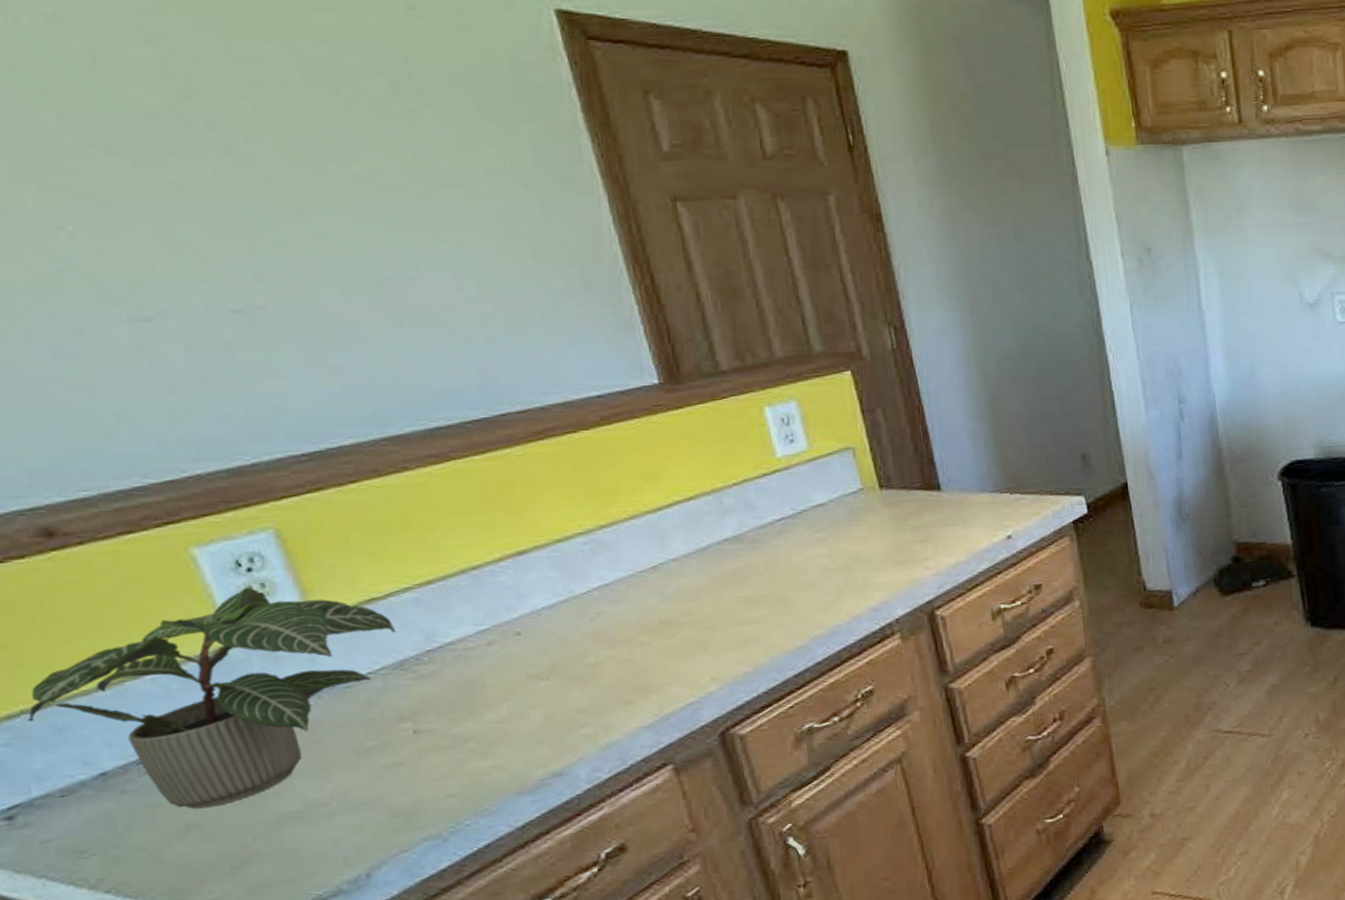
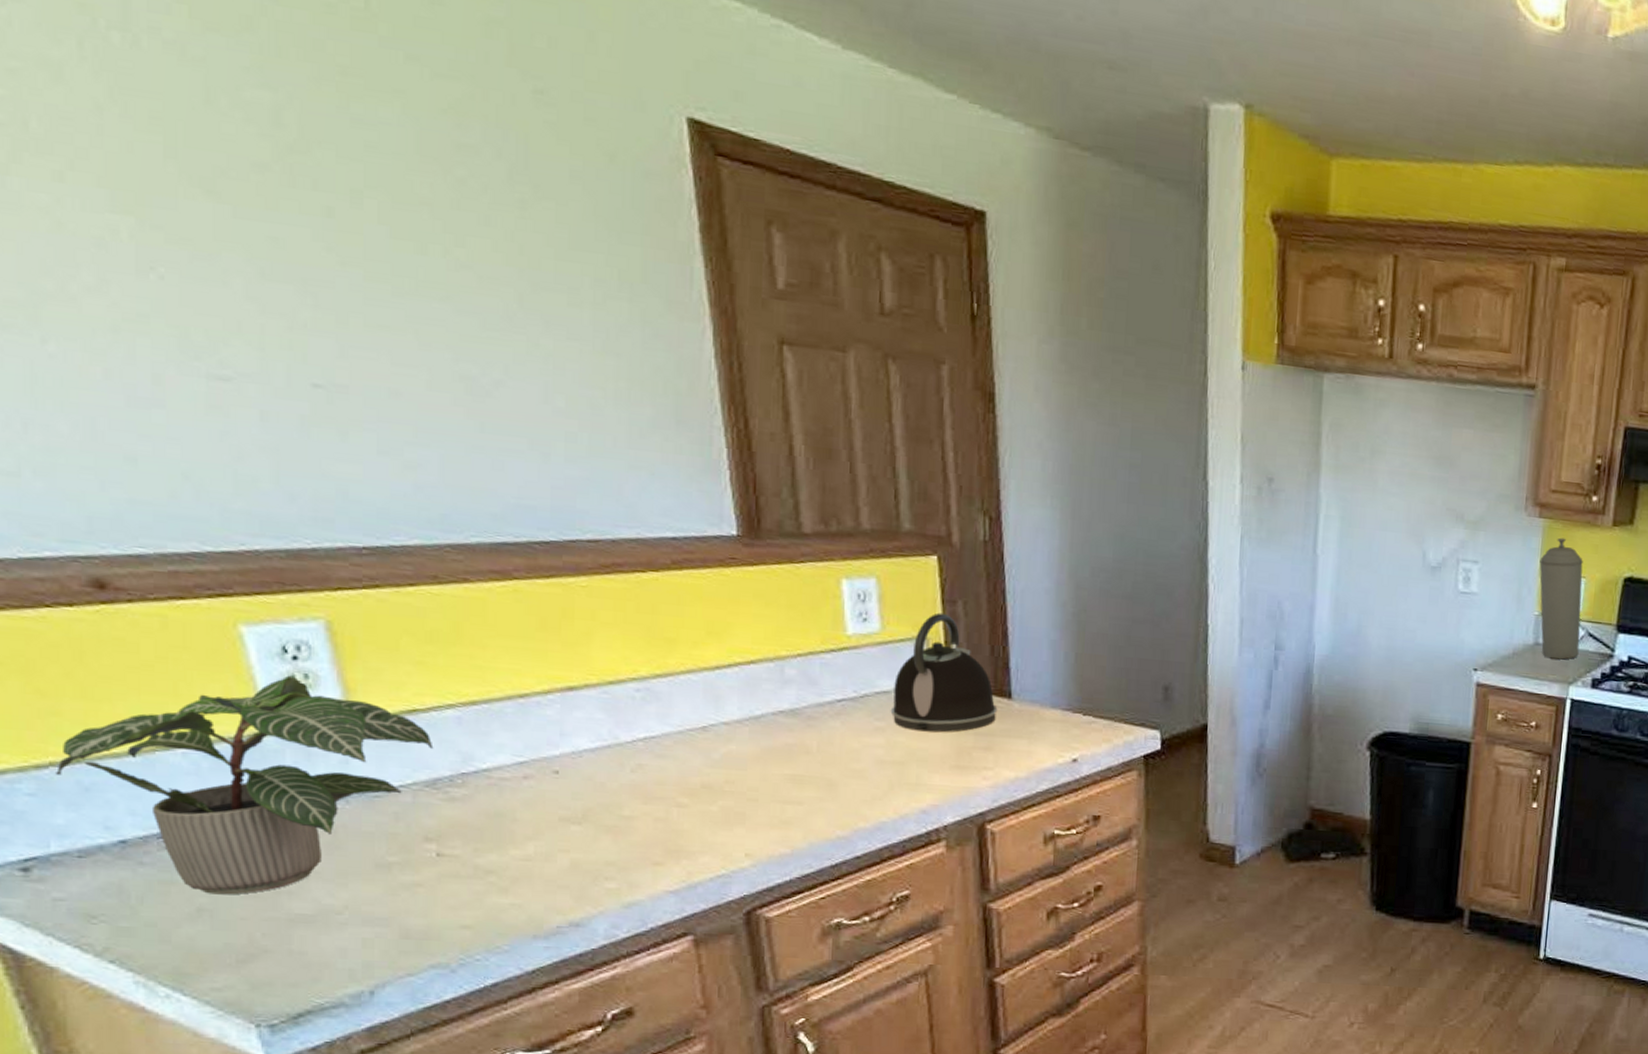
kettle: none [828,422,930,536] -> present [891,612,998,733]

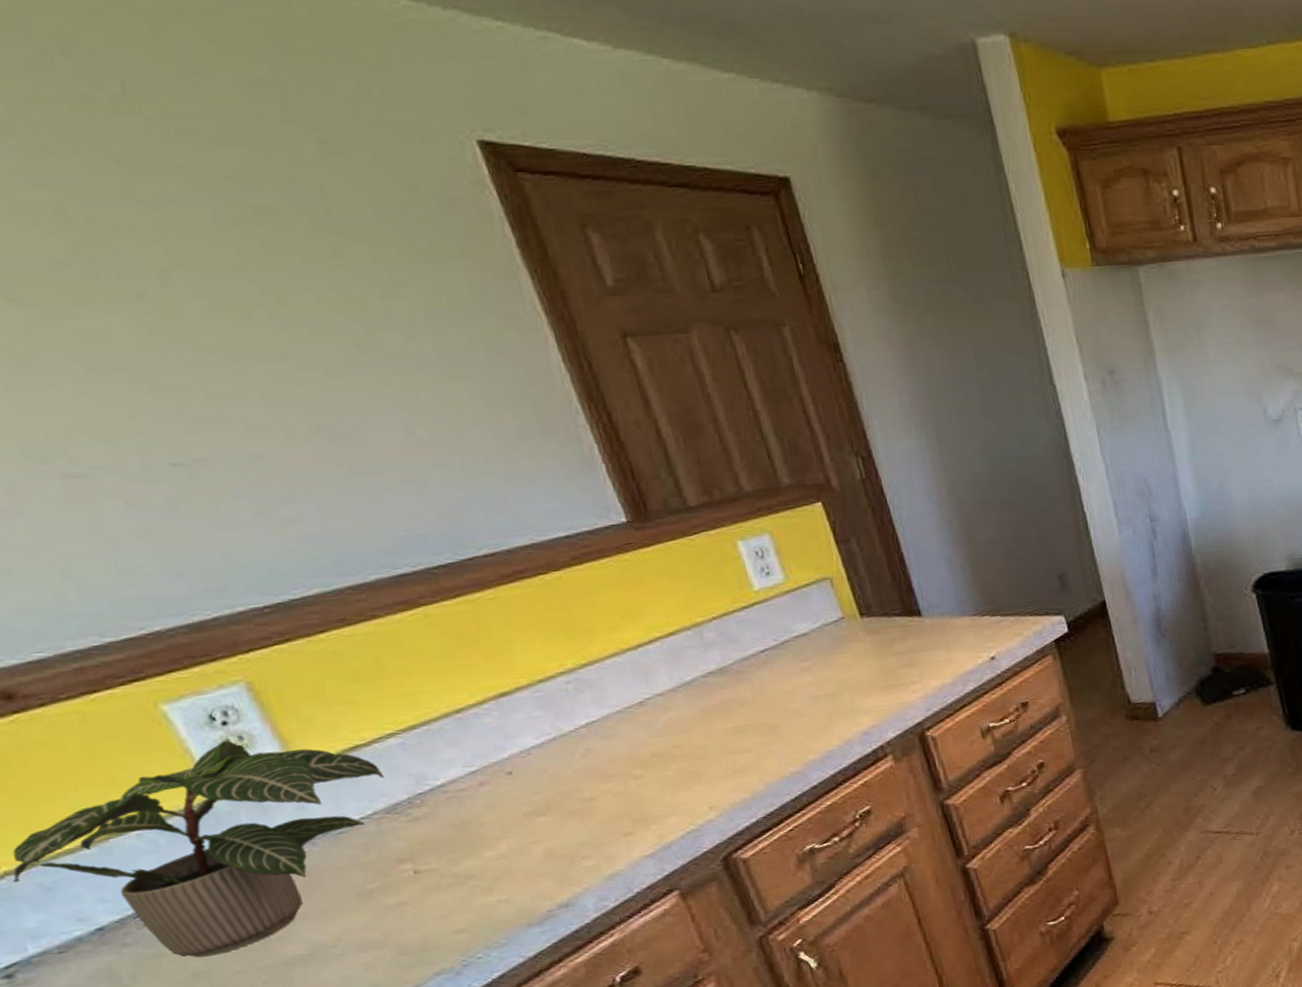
kettle: present [891,612,998,733] -> none [809,552,912,664]

